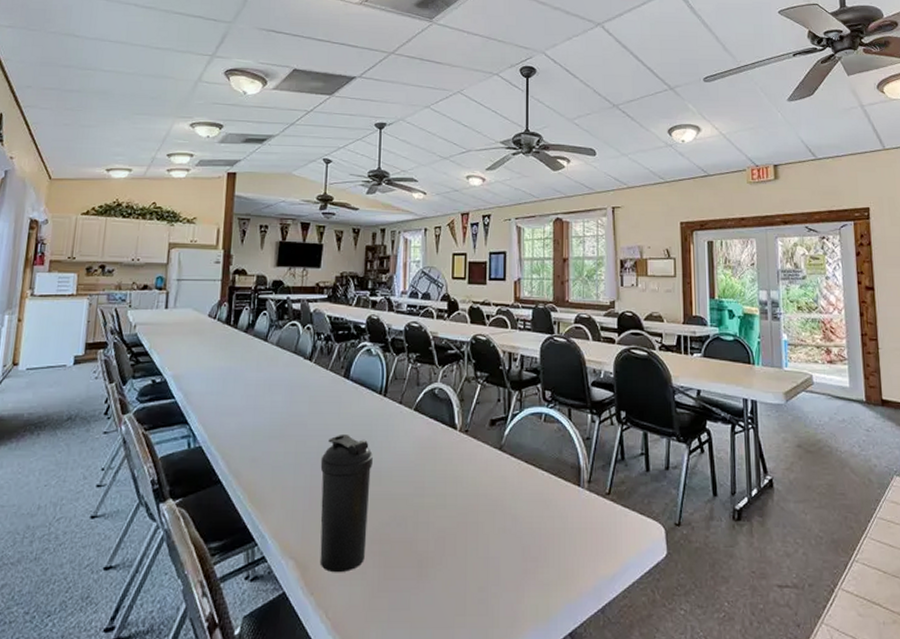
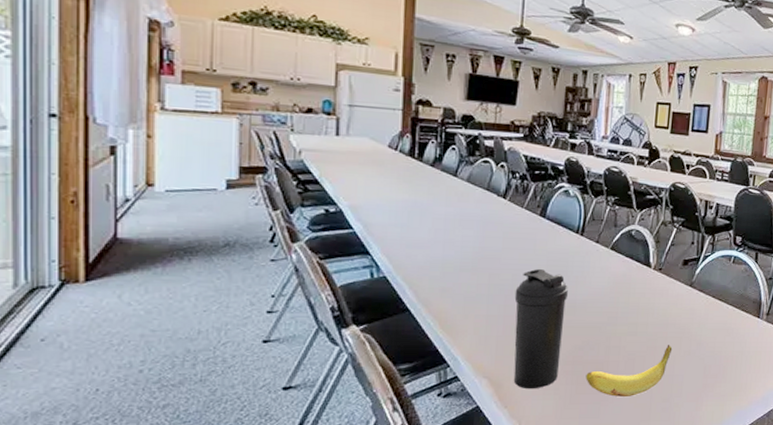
banana: none [394,520,486,585] -> present [585,345,673,398]

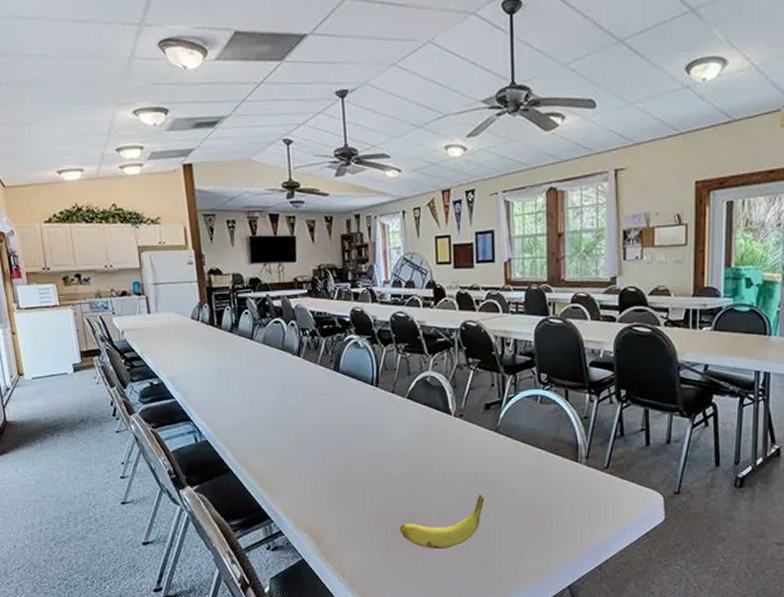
water bottle: present [513,268,568,389] -> none [321,423,373,543]

